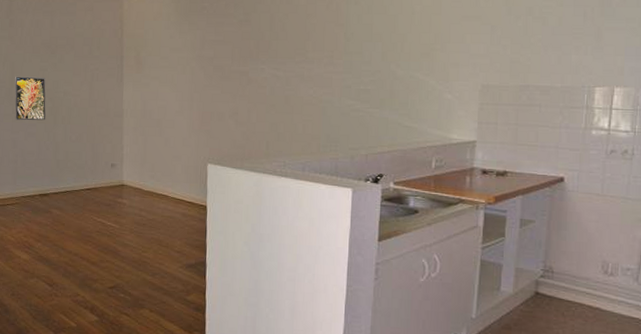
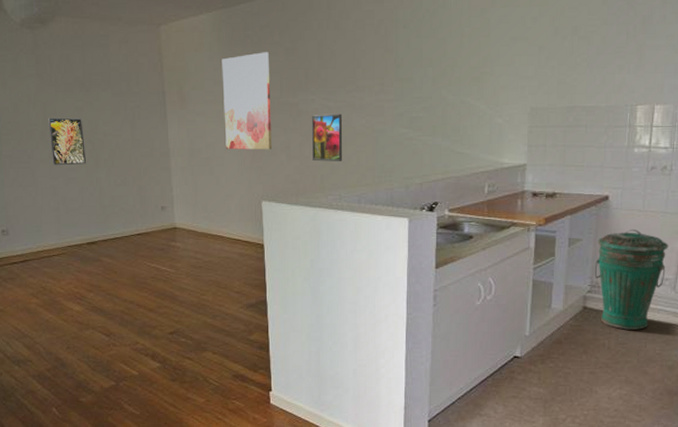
wall art: none [176,23,223,115] -> present [222,52,273,150]
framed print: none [259,83,290,129] -> present [311,114,342,162]
trash can: none [548,214,631,322] -> present [594,229,669,330]

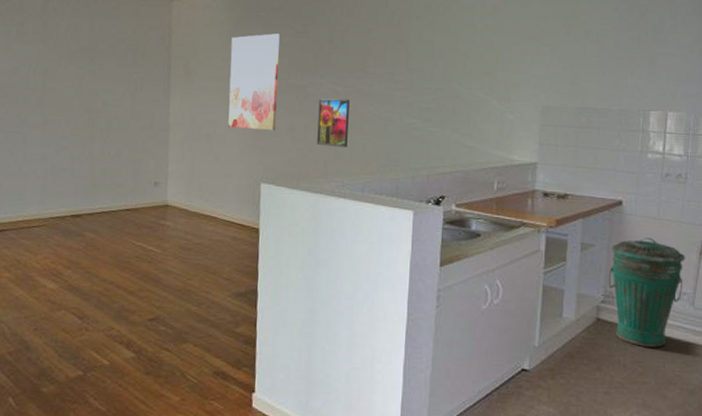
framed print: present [48,117,86,166] -> none [46,83,83,133]

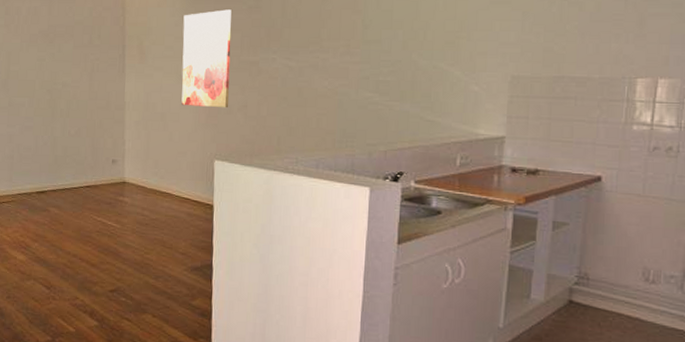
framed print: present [317,98,350,147] -> none [270,74,303,123]
trash can: present [608,237,686,348] -> none [583,216,675,333]

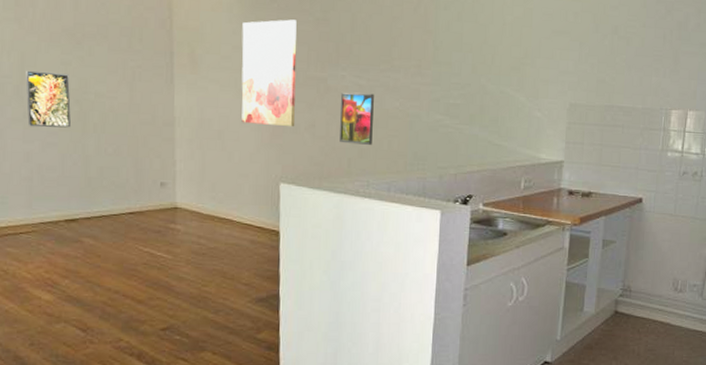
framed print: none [11,67,44,114] -> present [26,70,71,128]
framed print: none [270,74,303,123] -> present [340,92,374,145]

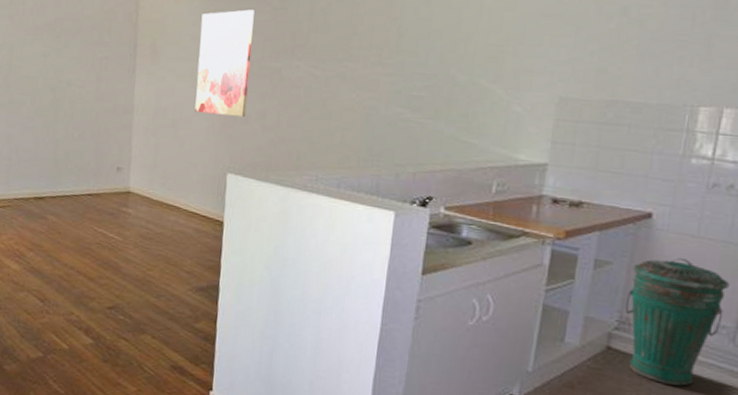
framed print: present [26,70,71,128] -> none [11,61,48,114]
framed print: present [340,92,374,145] -> none [290,83,329,138]
trash can: none [626,233,698,336] -> present [625,258,730,387]

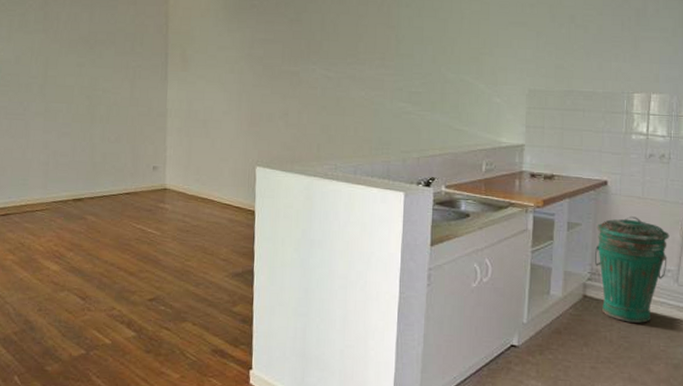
wall art: present [194,9,255,118] -> none [224,21,273,116]

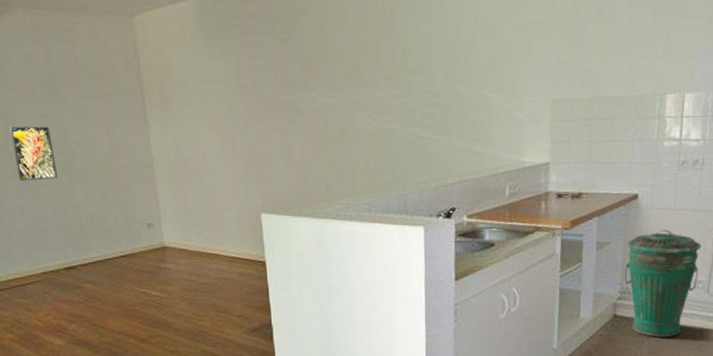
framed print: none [48,72,83,120] -> present [10,125,57,182]

